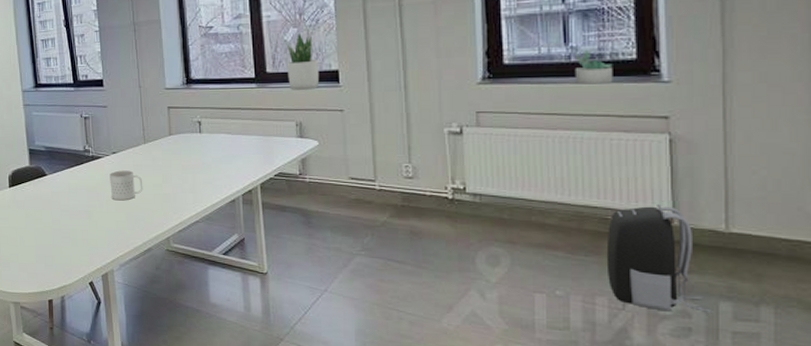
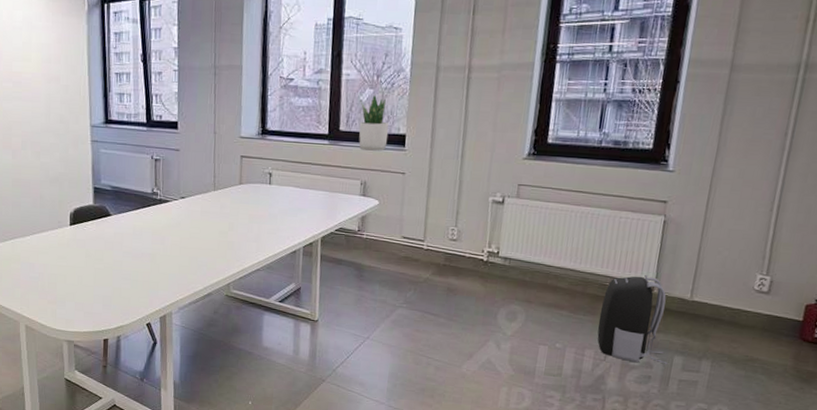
mug: present [110,170,143,201] -> none [176,215,209,246]
succulent plant: present [574,50,613,85] -> none [602,137,634,169]

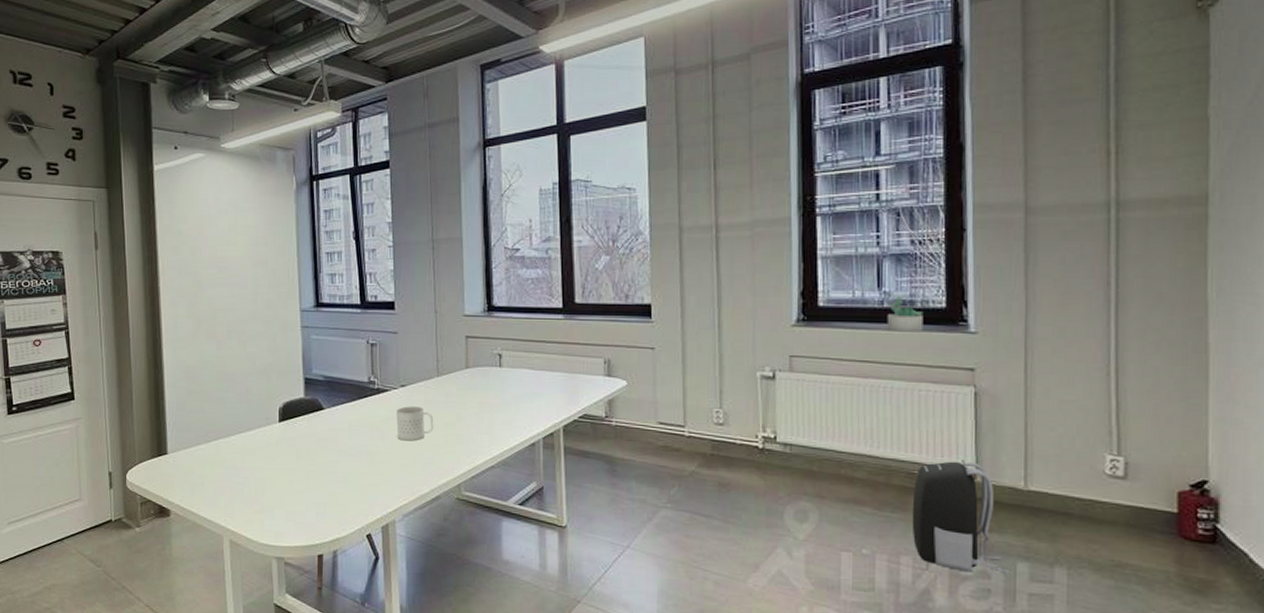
mug: none [176,215,209,246] -> present [396,406,434,441]
planter: present [359,95,389,151] -> none [596,262,631,324]
succulent plant: none [602,137,634,169] -> present [887,296,924,332]

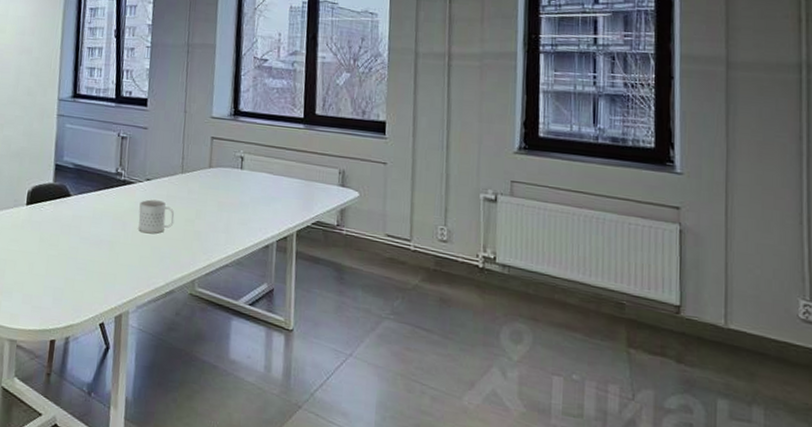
succulent plant: present [887,296,924,332] -> none [600,134,634,169]
backpack: present [912,459,1010,573] -> none [619,293,711,409]

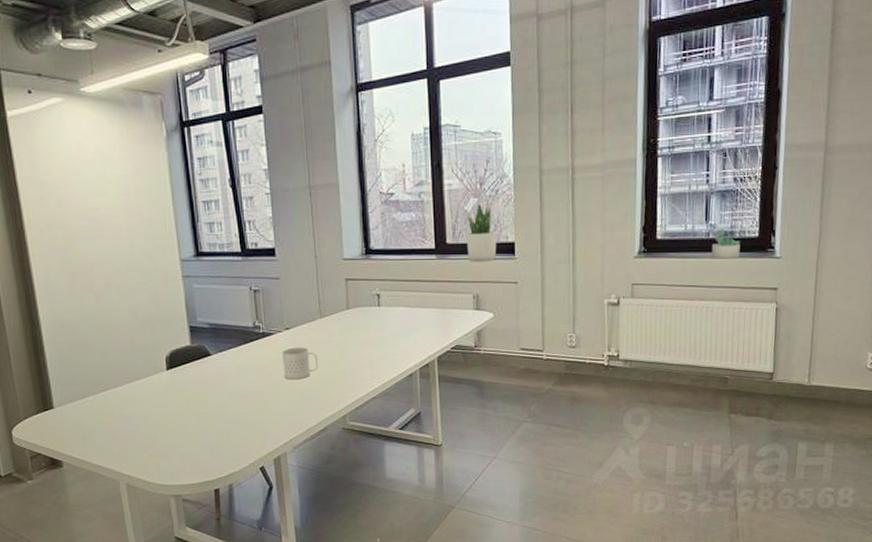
planter: none [336,79,367,139] -> present [465,204,497,262]
succulent plant: none [600,134,634,169] -> present [711,228,741,259]

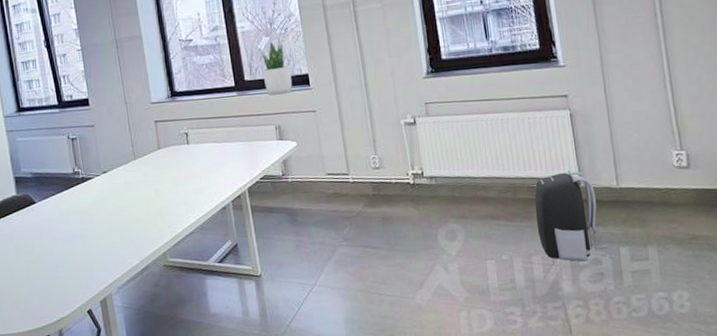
mug: present [282,347,319,380] -> none [101,188,137,221]
succulent plant: present [711,228,741,259] -> none [494,43,525,73]
backpack: none [722,363,793,454] -> present [534,169,616,262]

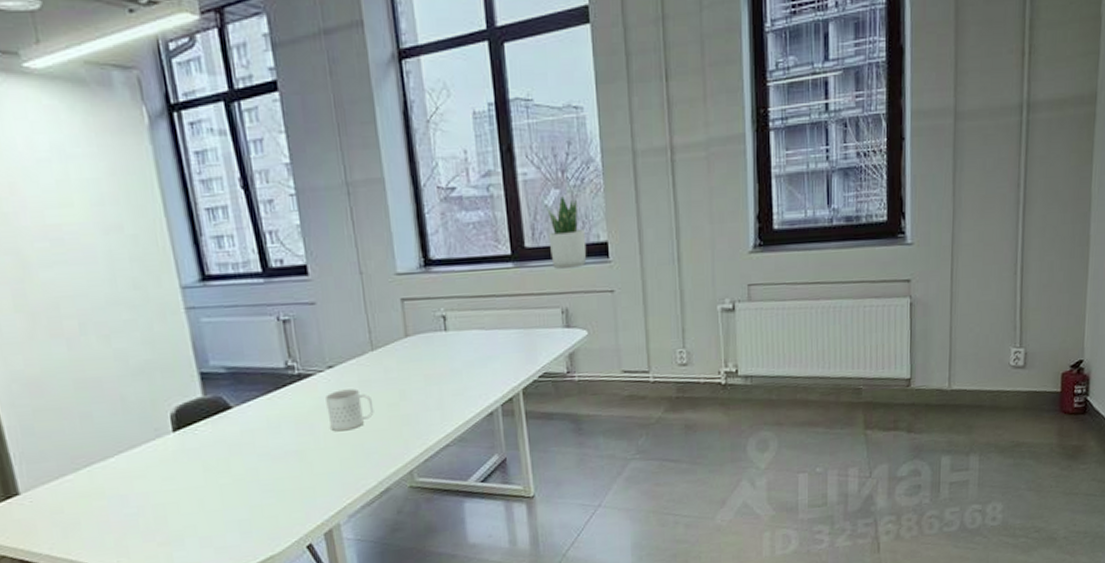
mug: none [101,188,137,221] -> present [326,388,374,432]
backpack: present [534,169,616,262] -> none [858,368,936,473]

